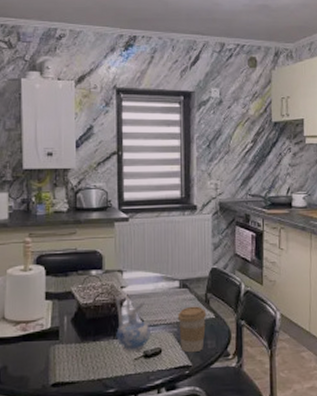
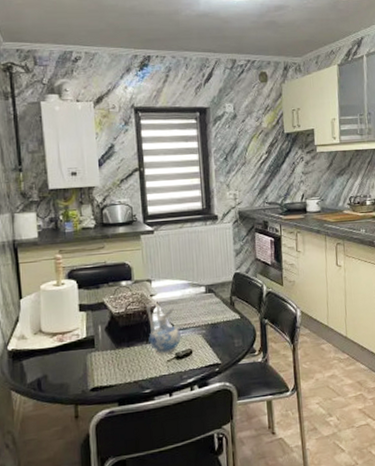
coffee cup: present [177,306,207,353] -> none [205,308,233,352]

